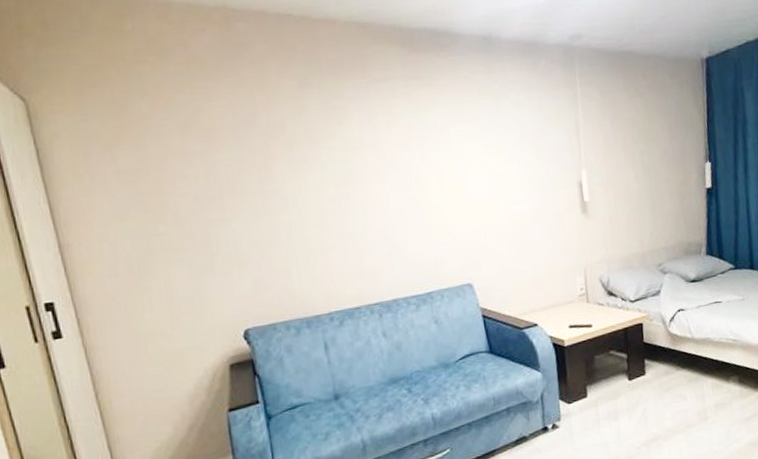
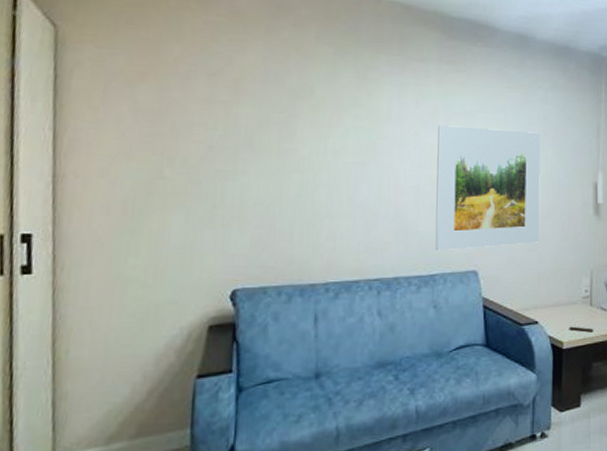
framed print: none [413,137,529,270] -> present [435,125,540,251]

